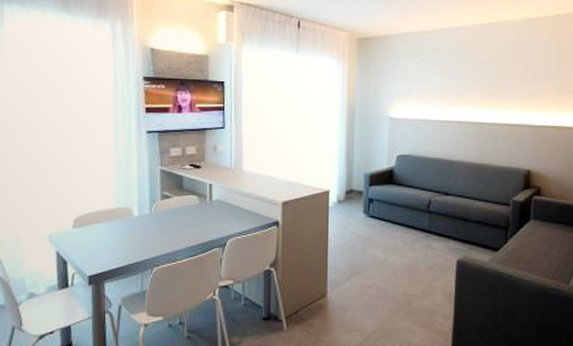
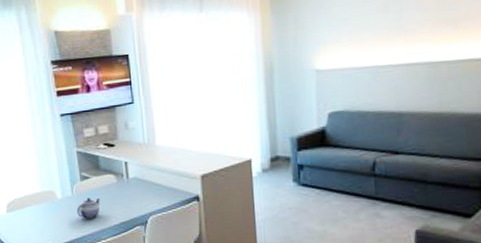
teapot: none [152,217,180,239] -> present [76,198,100,219]

